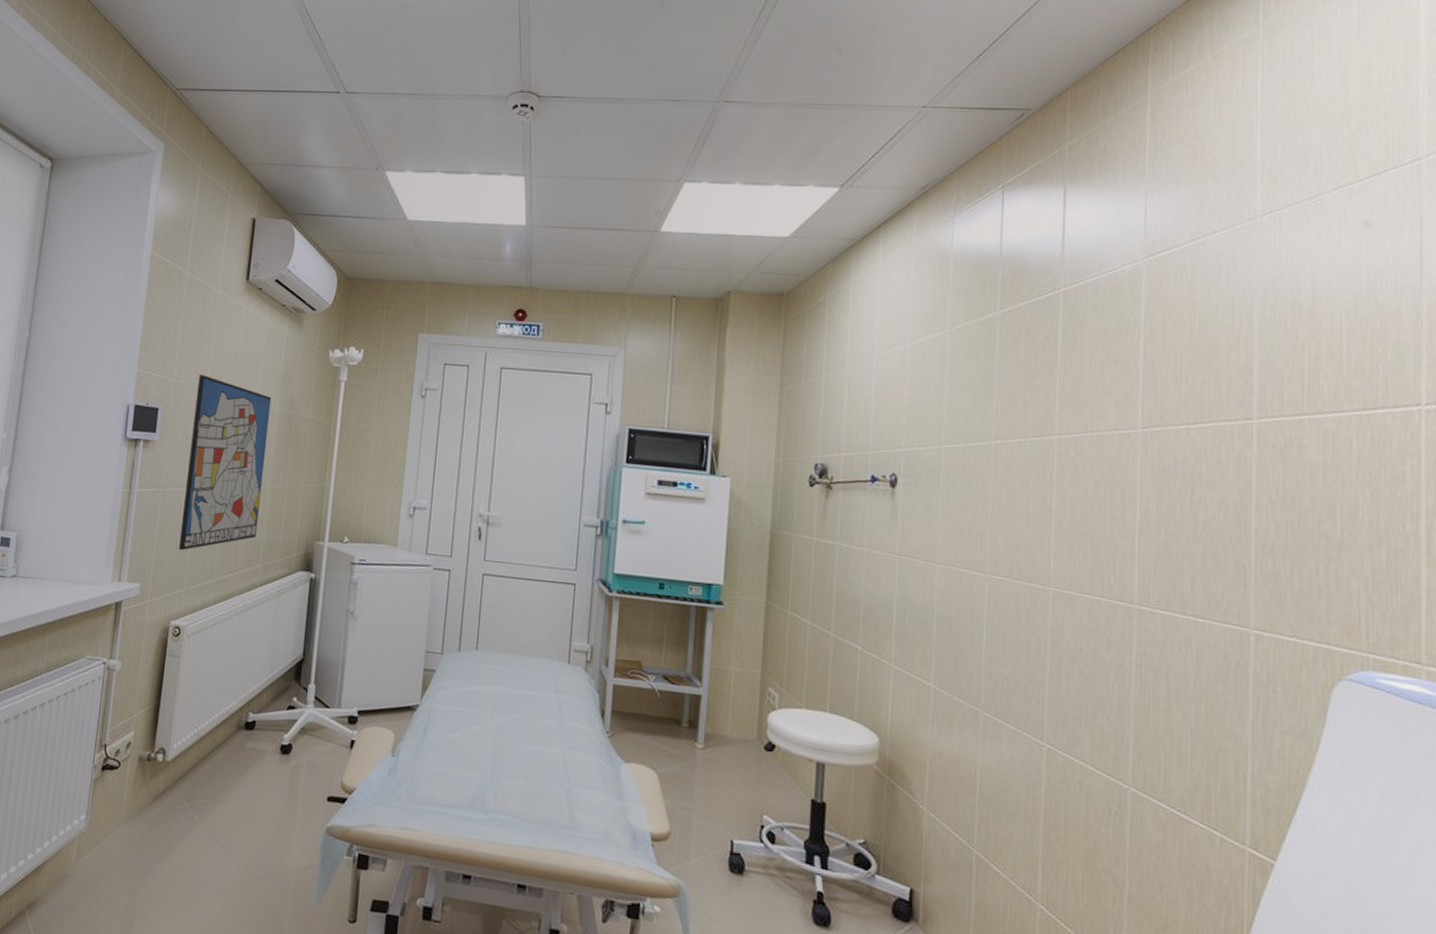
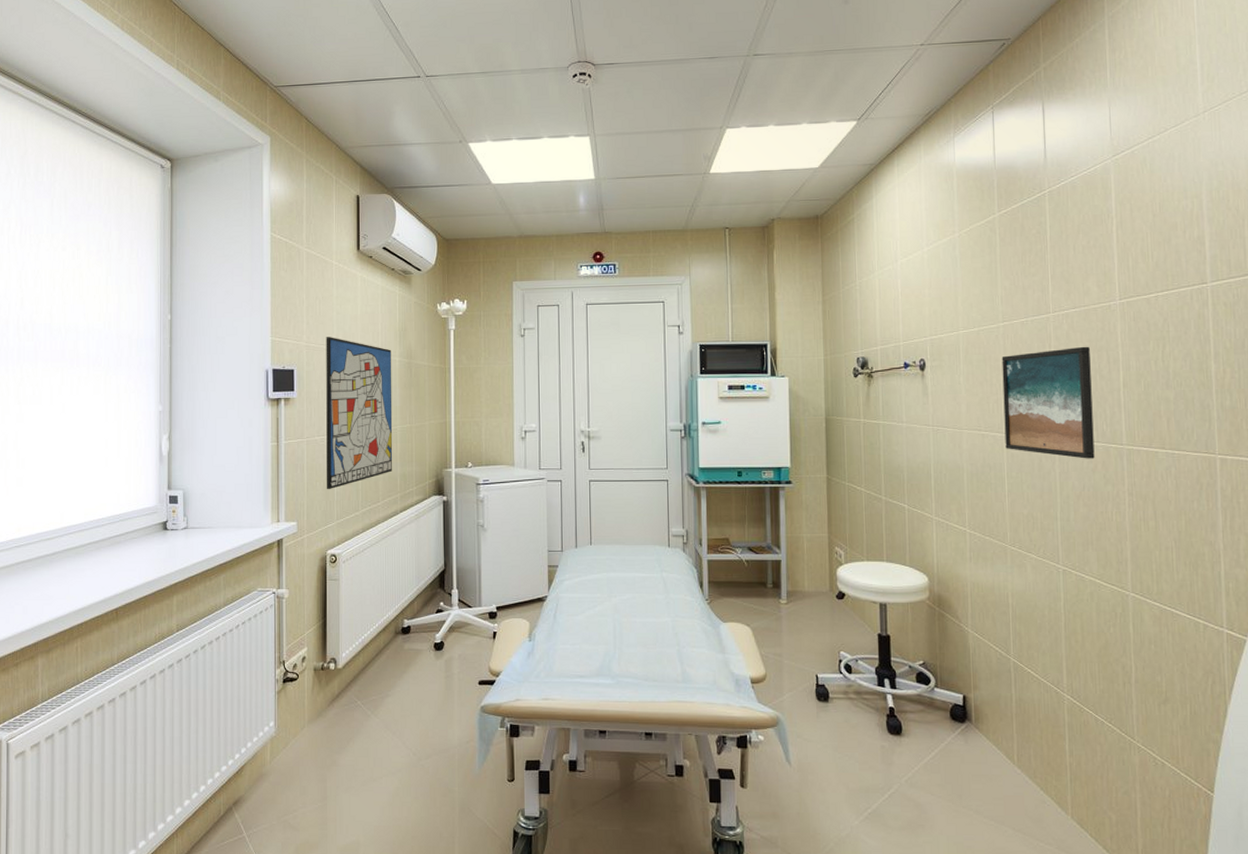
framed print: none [987,479,1101,617] -> present [1001,346,1095,459]

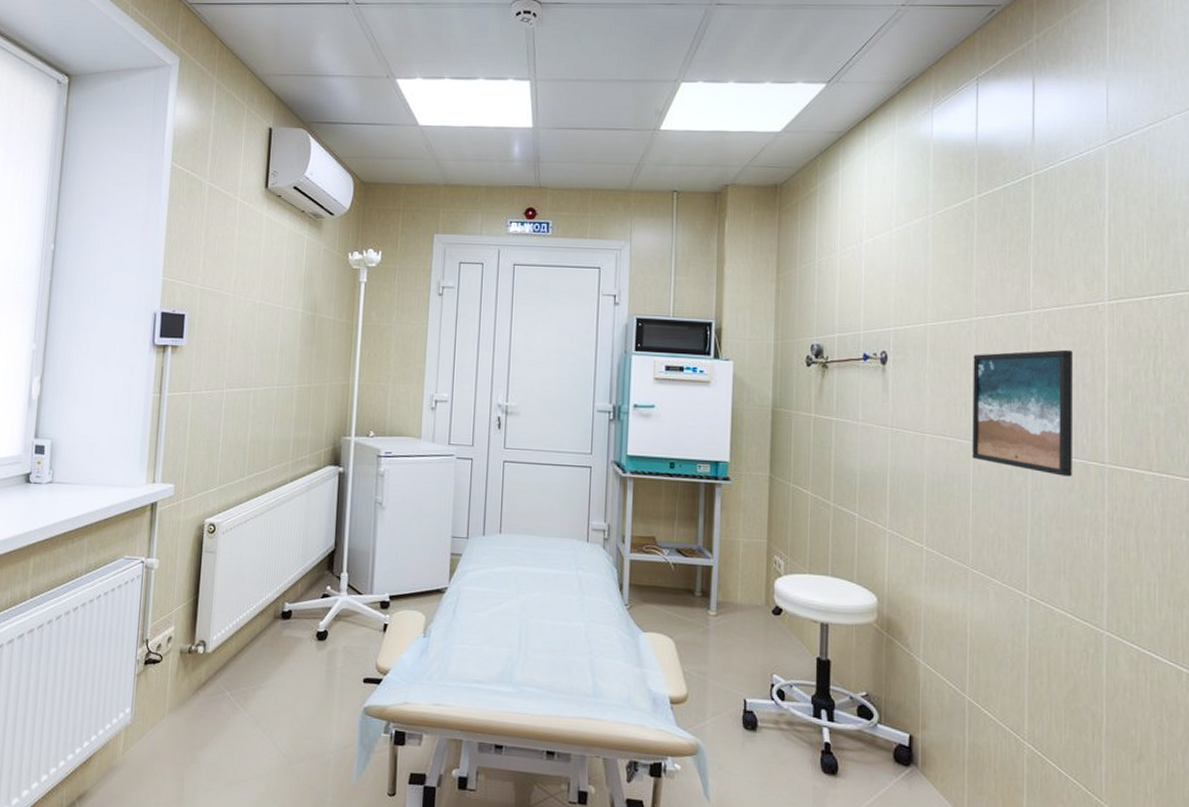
wall art: present [326,337,393,490] -> none [210,281,295,451]

